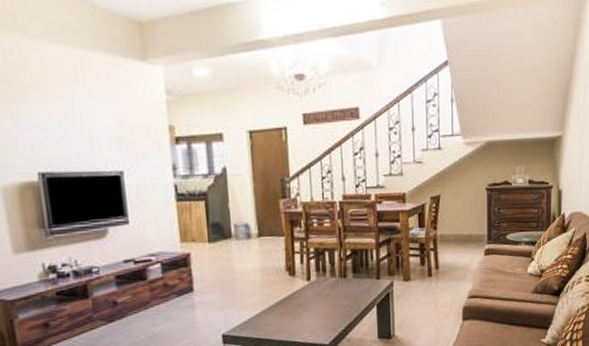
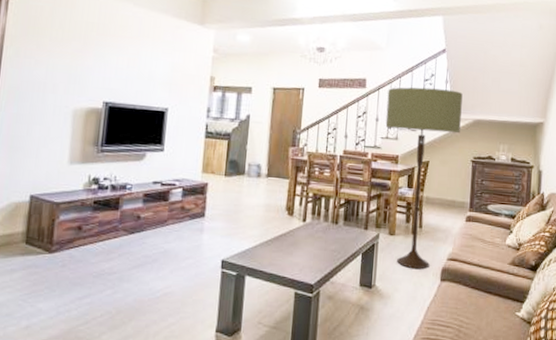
floor lamp: none [386,110,472,313] -> present [385,87,463,270]

